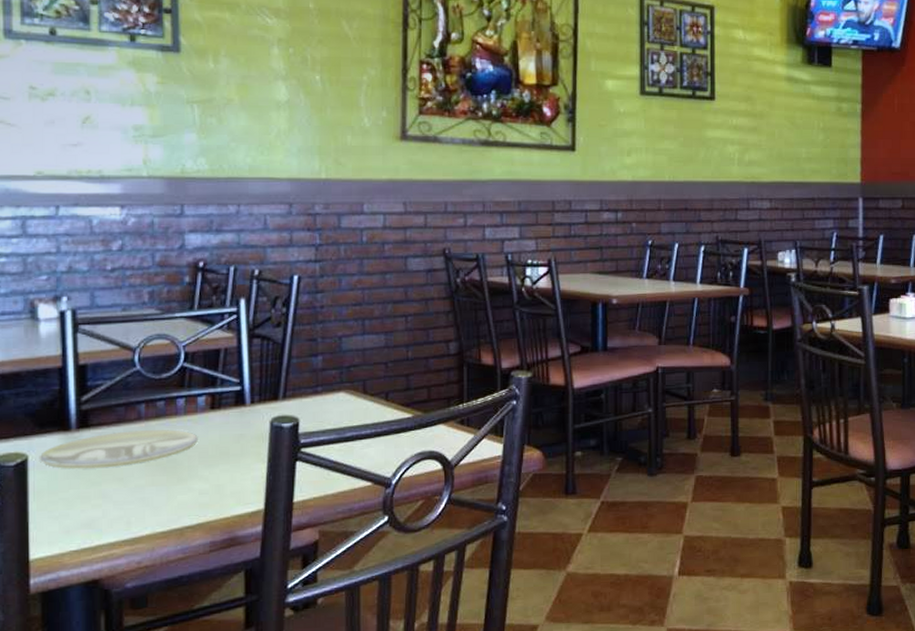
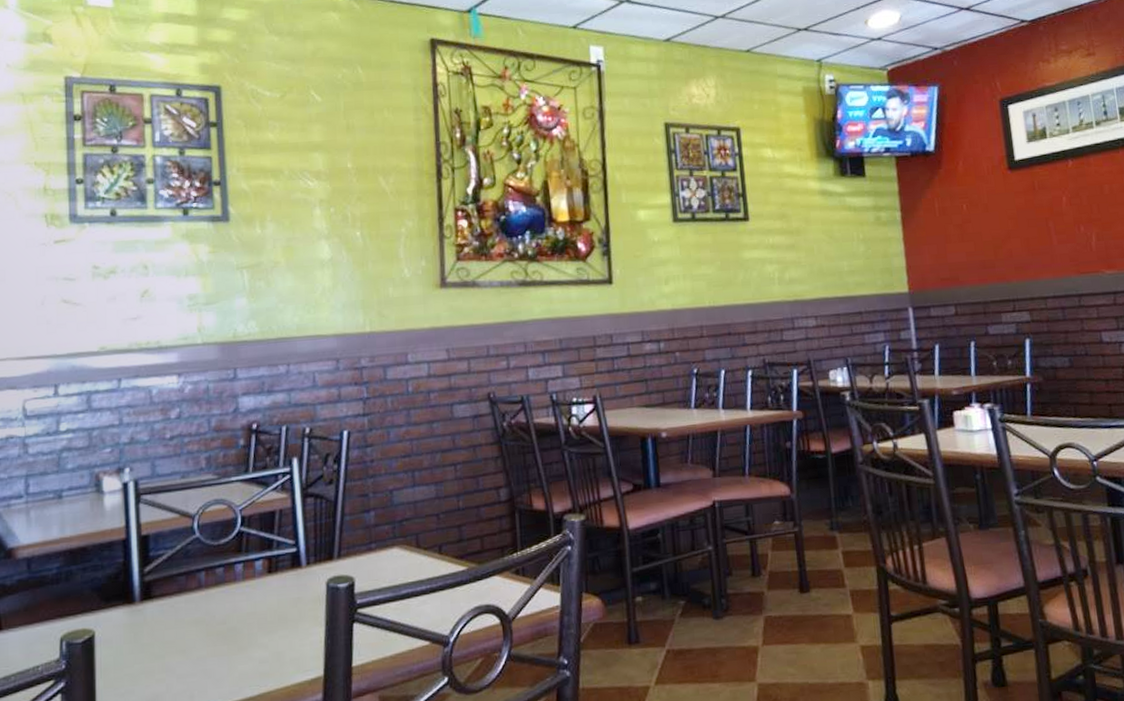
plate: present [39,429,198,469] -> none [105,596,257,644]

